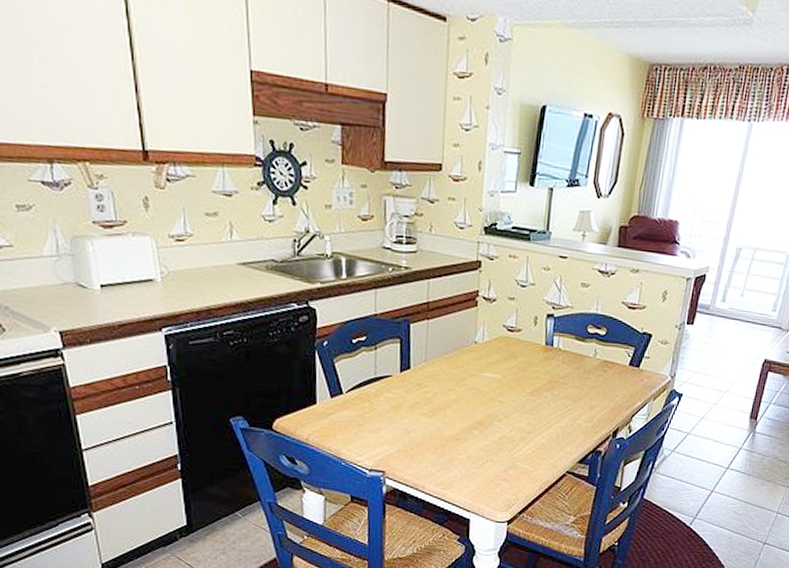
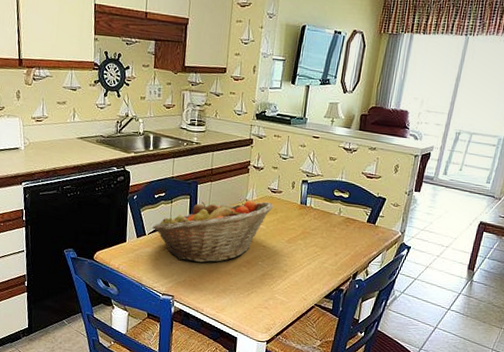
fruit basket: none [352,342,510,427] -> present [153,200,273,263]

